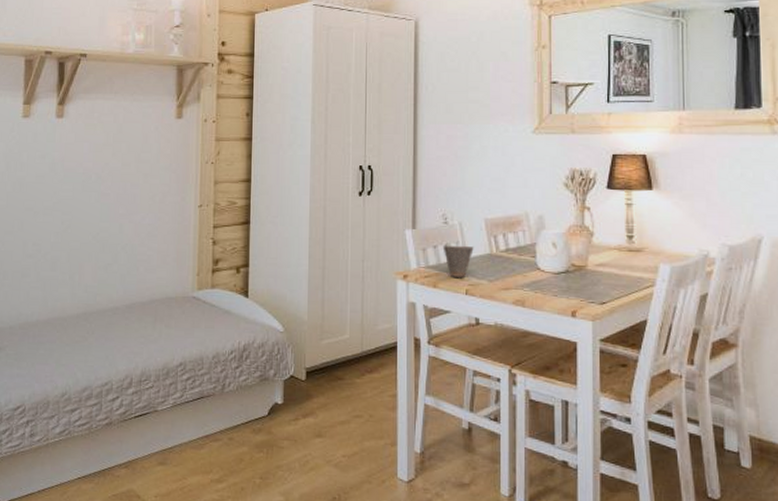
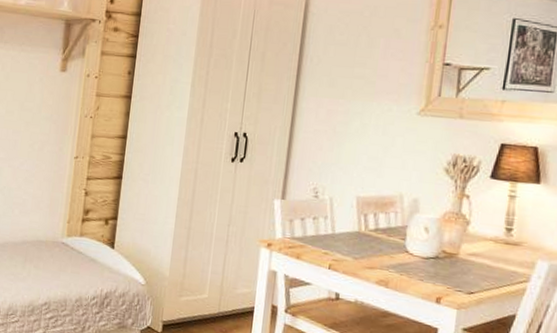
cup: present [442,245,474,277] -> none [310,218,342,252]

